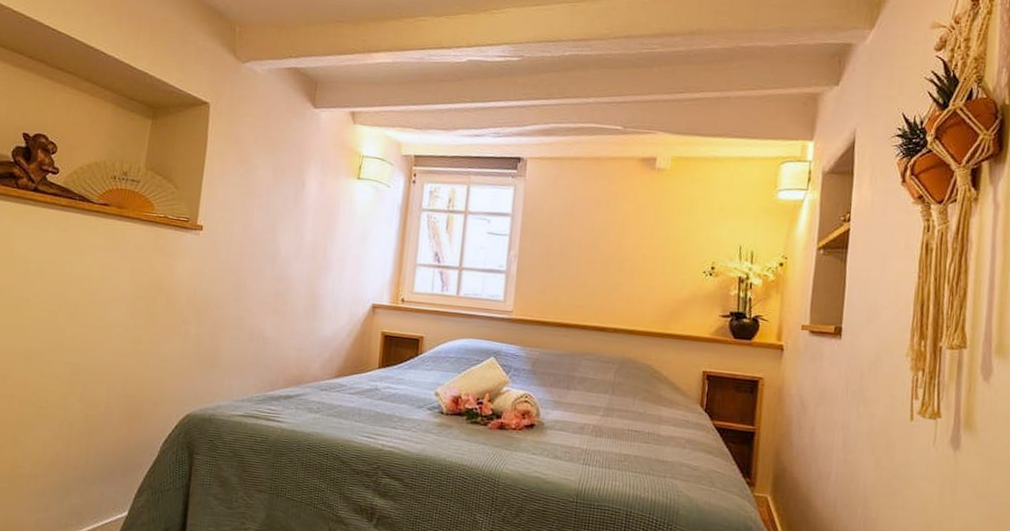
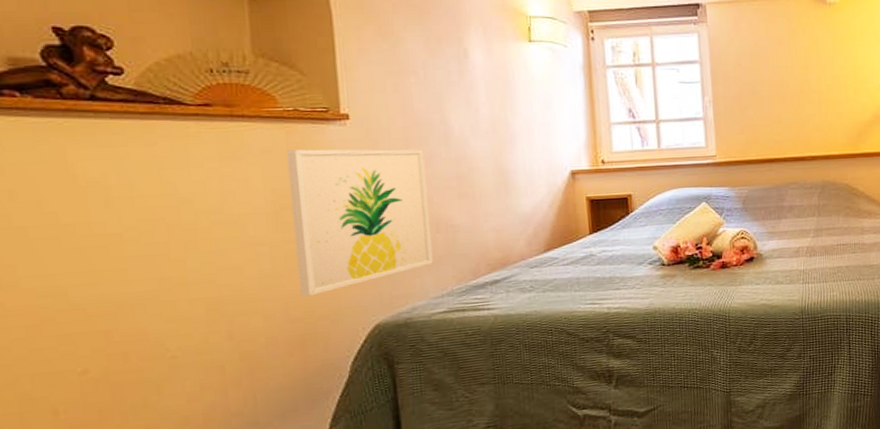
wall art: none [138,250,253,378] -> present [285,149,433,297]

